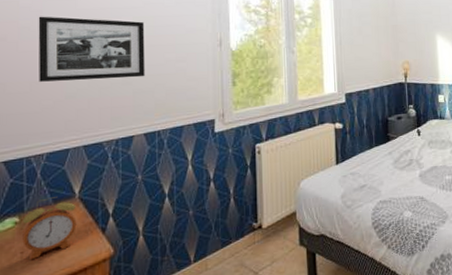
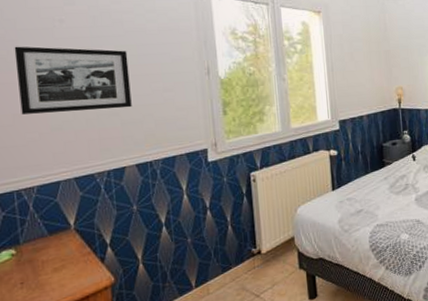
alarm clock: present [22,197,77,261] -> none [19,228,75,290]

